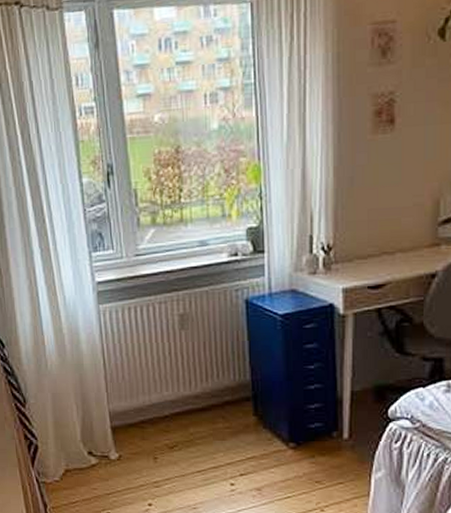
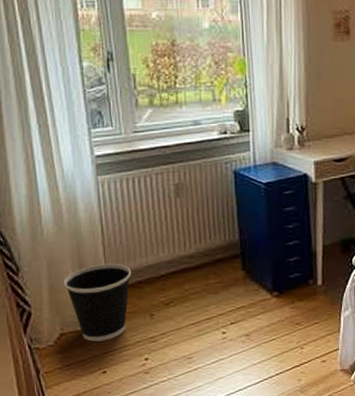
wastebasket: none [68,400,134,481] -> present [64,263,131,342]

